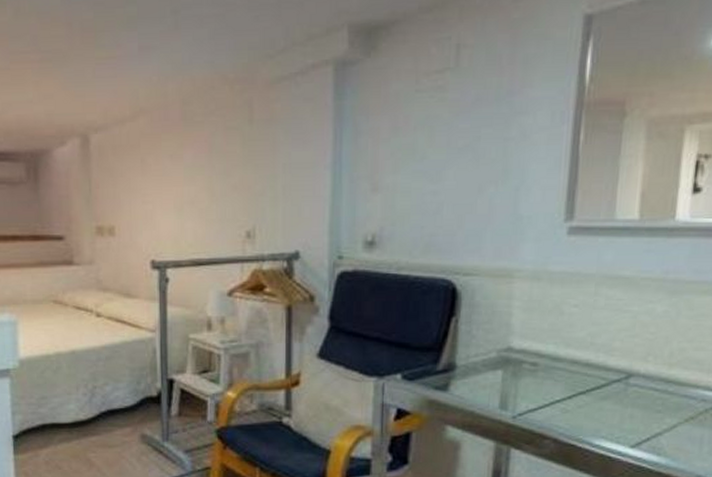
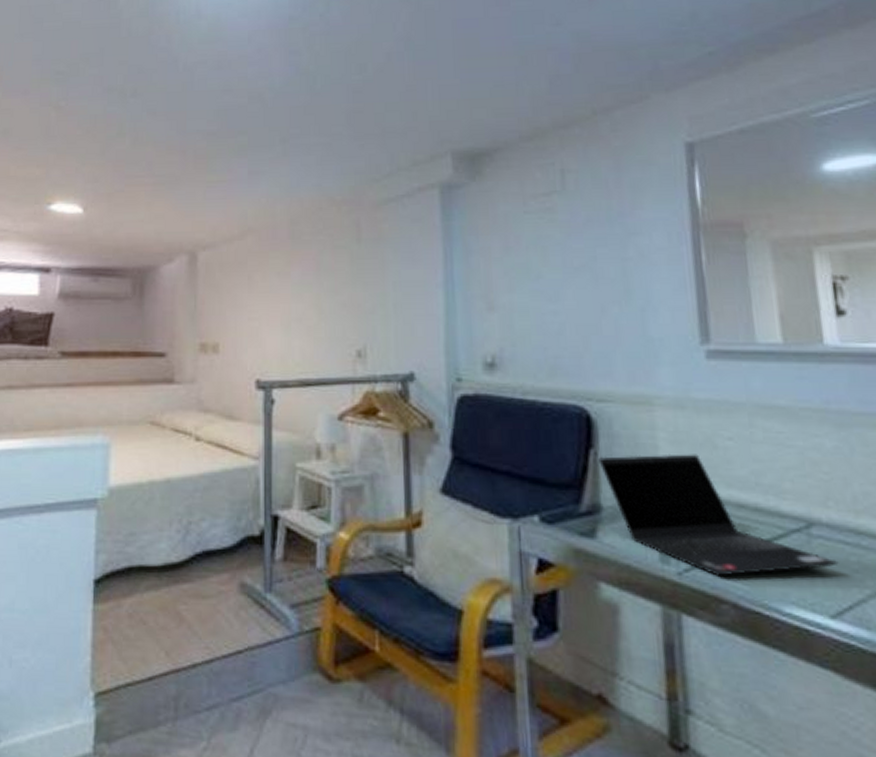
laptop computer: none [458,319,647,418] -> present [598,454,839,576]

